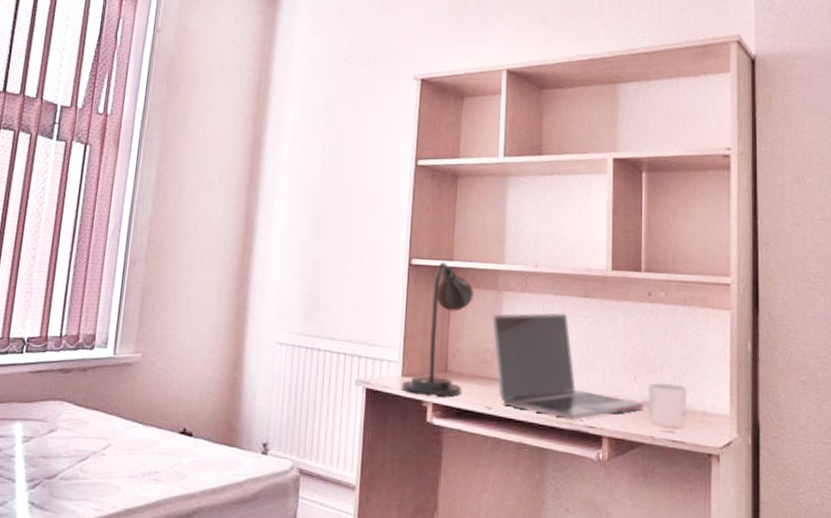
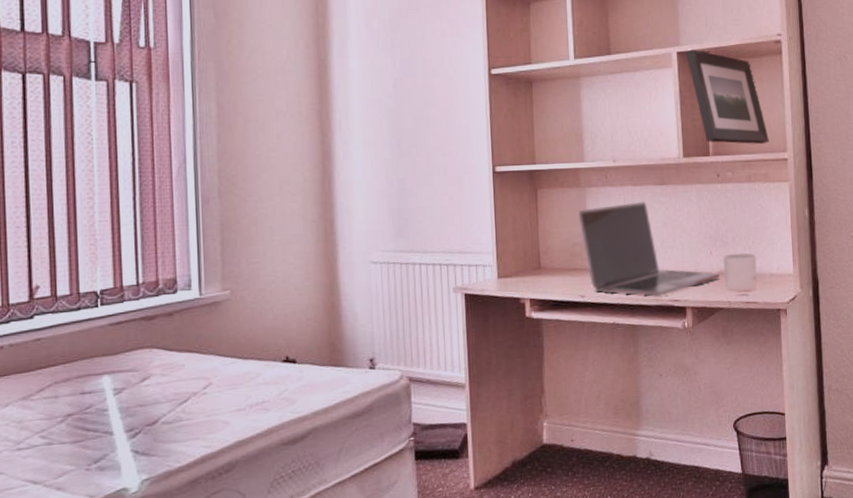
desk lamp: present [401,262,474,398] -> none [498,166,558,294]
picture frame: none [622,156,710,266] -> present [685,49,769,145]

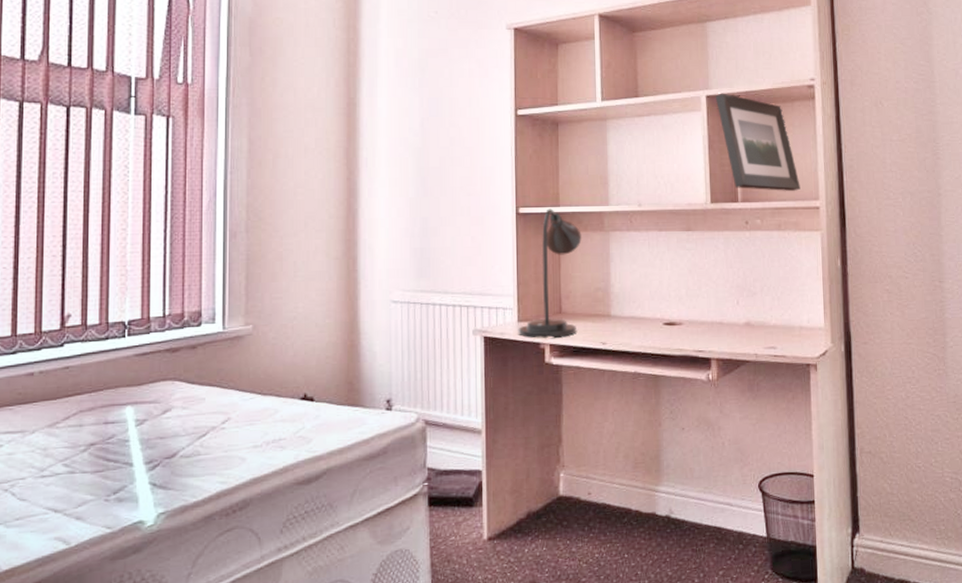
desk lamp: none [498,166,558,294] -> present [518,208,582,339]
laptop: present [578,201,720,298] -> none [601,247,746,347]
mug: present [722,253,757,292] -> none [749,303,786,344]

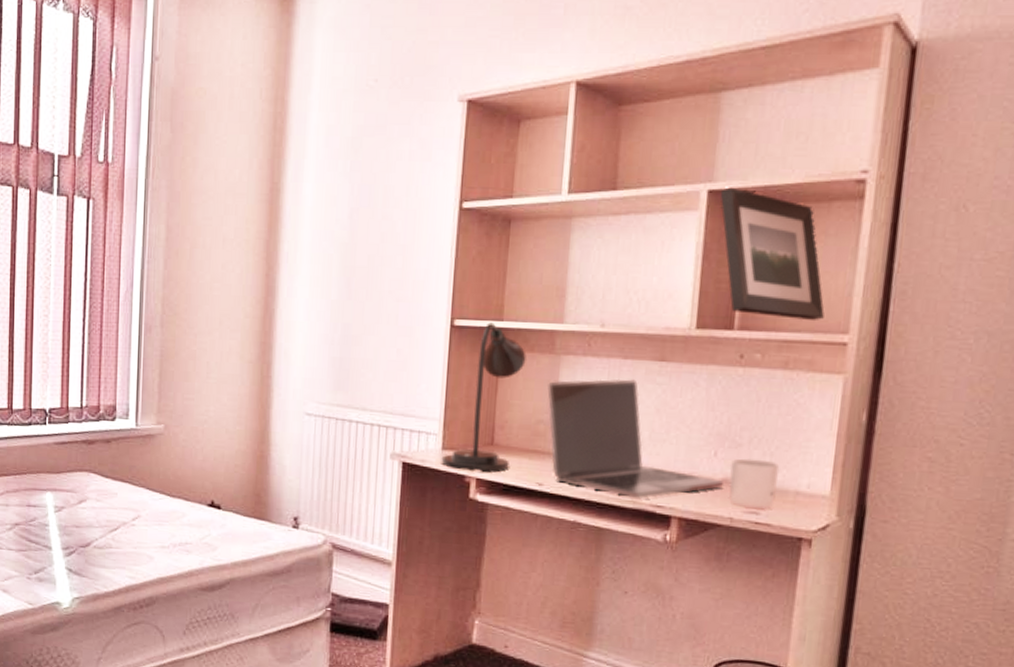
laptop: none [601,247,746,347] -> present [547,379,723,499]
mug: none [749,303,786,344] -> present [728,458,780,509]

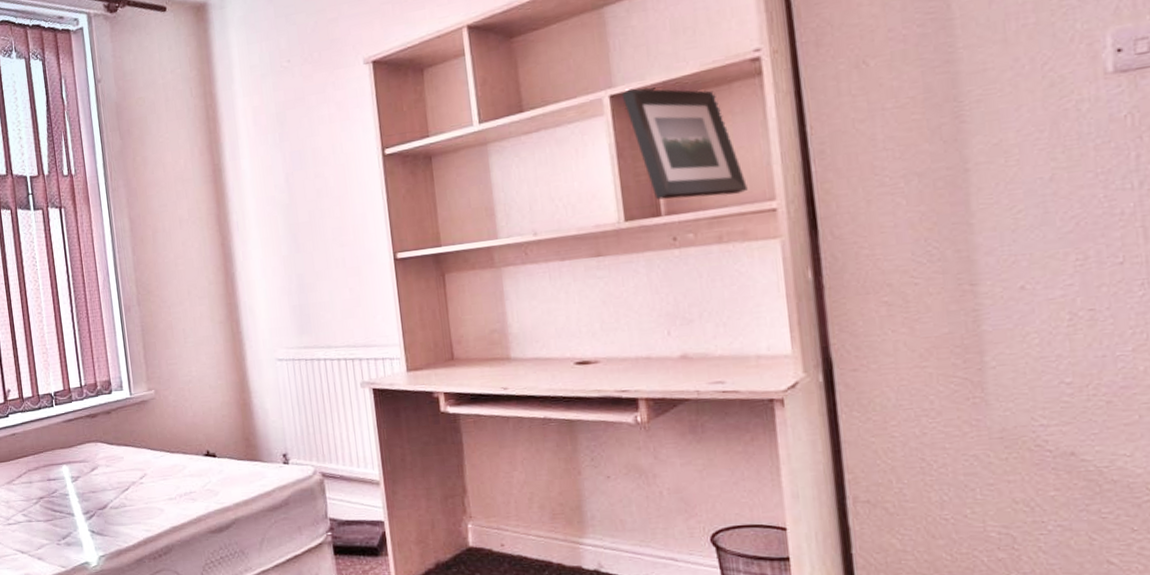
desk lamp: present [441,322,526,473] -> none [408,250,473,388]
laptop: present [547,379,723,499] -> none [494,278,683,388]
mug: present [728,458,780,509] -> none [685,331,738,379]

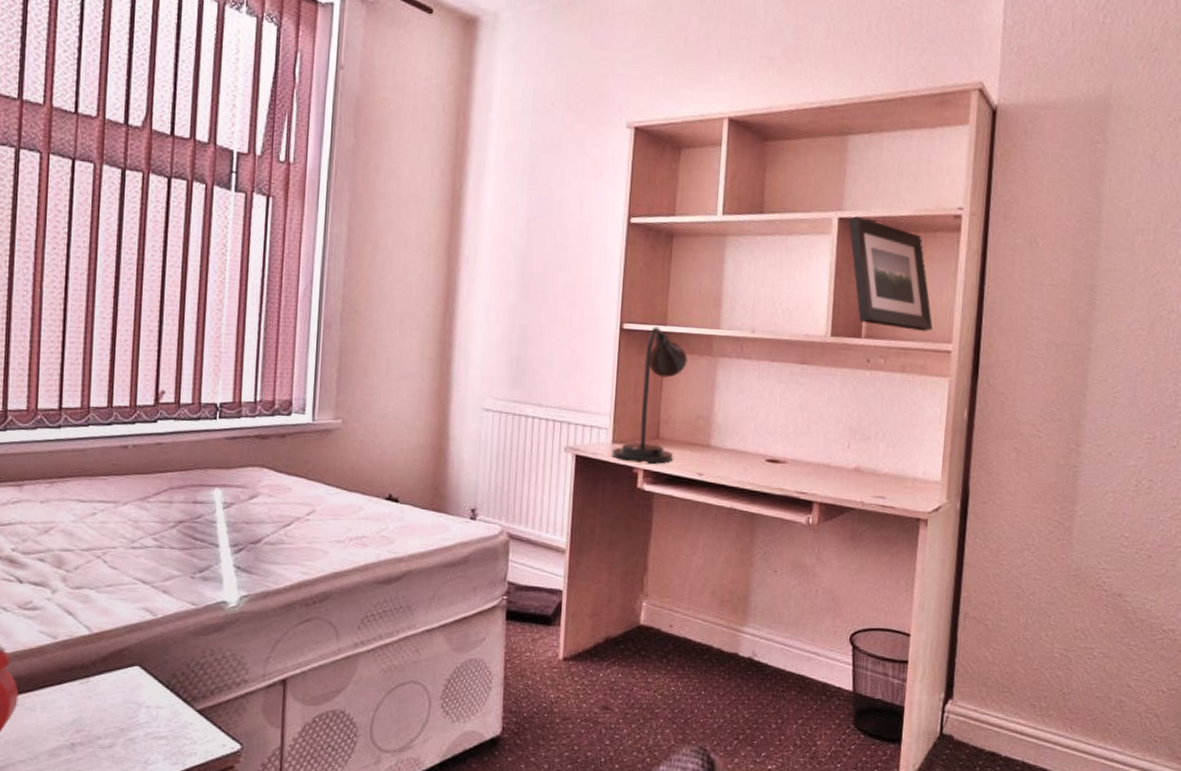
desk lamp: none [408,250,473,388] -> present [611,327,688,464]

